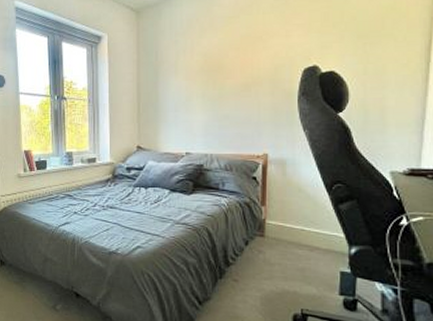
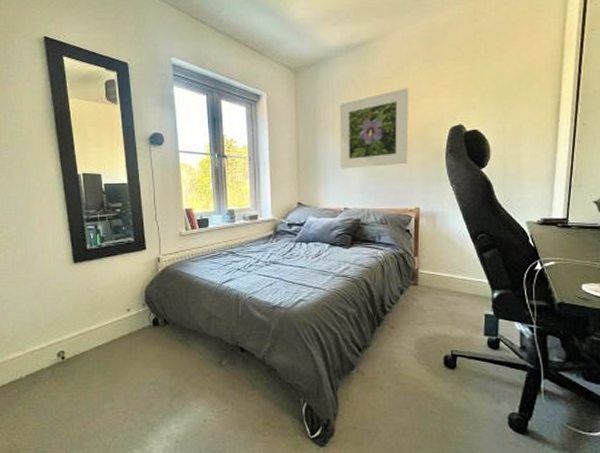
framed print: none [183,27,258,112] -> present [339,88,409,169]

